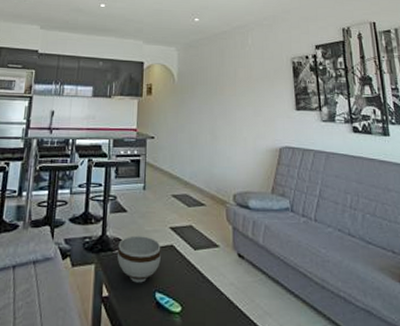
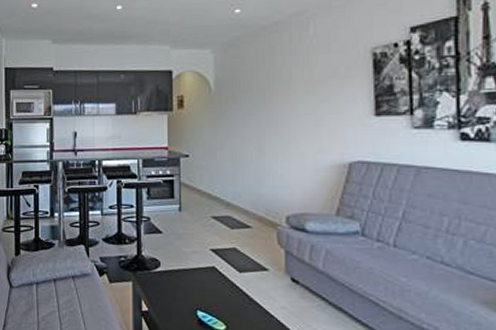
bowl: present [116,235,161,283] -> none [154,256,201,301]

